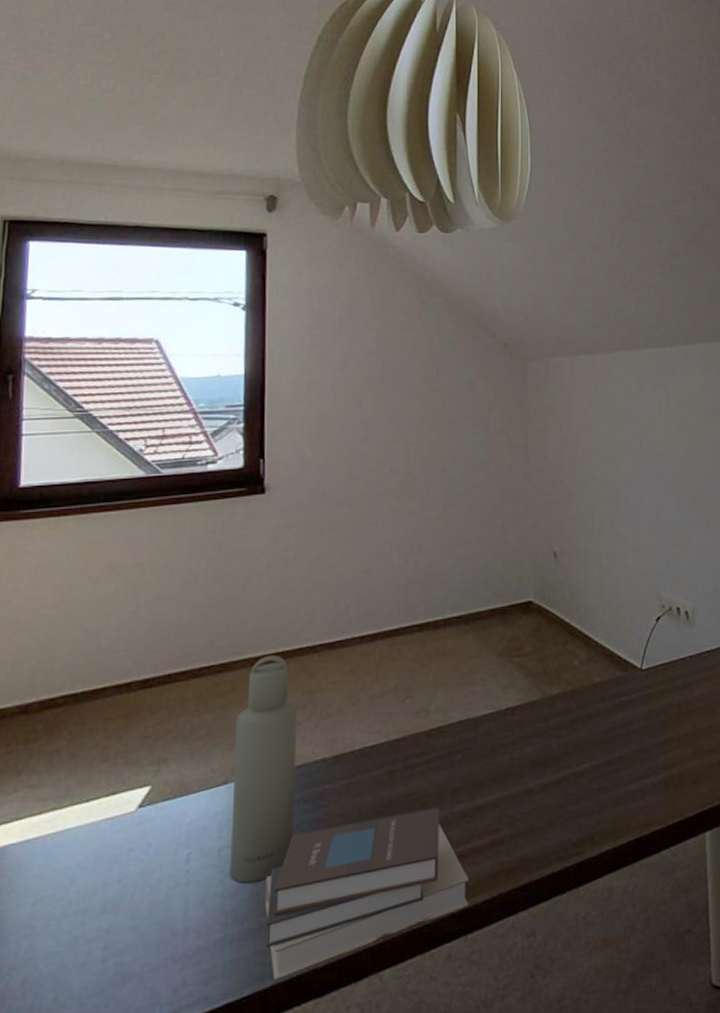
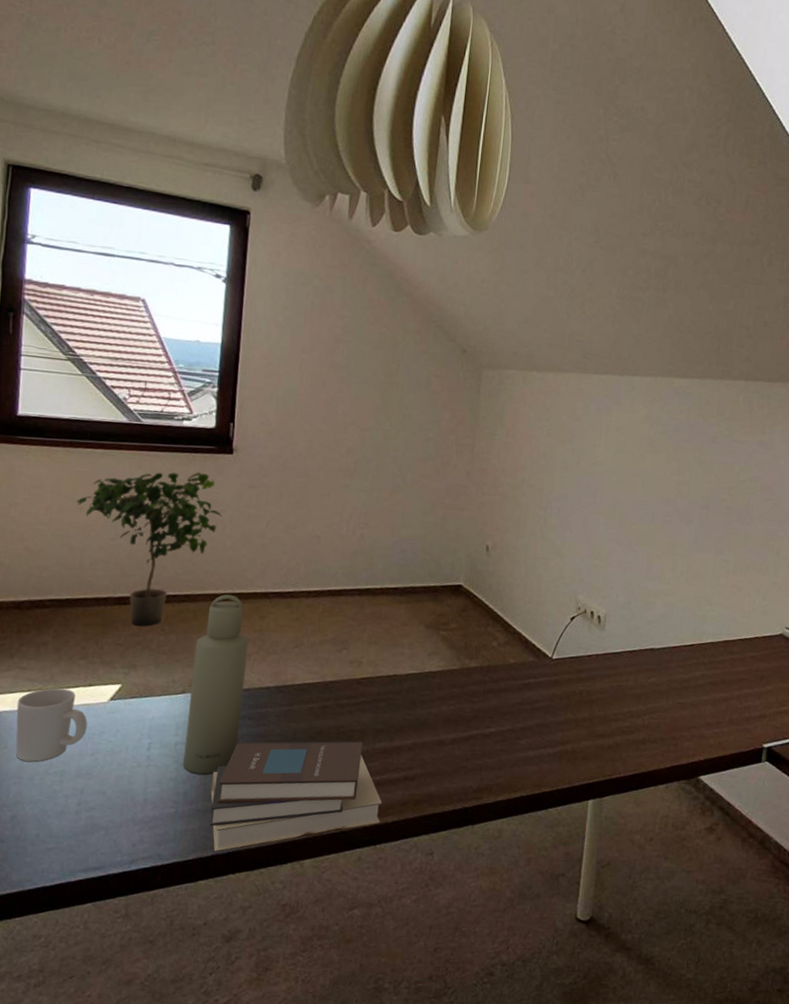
mug: none [25,803,112,906] -> present [15,688,88,763]
potted plant: none [90,519,257,711] -> present [77,472,222,626]

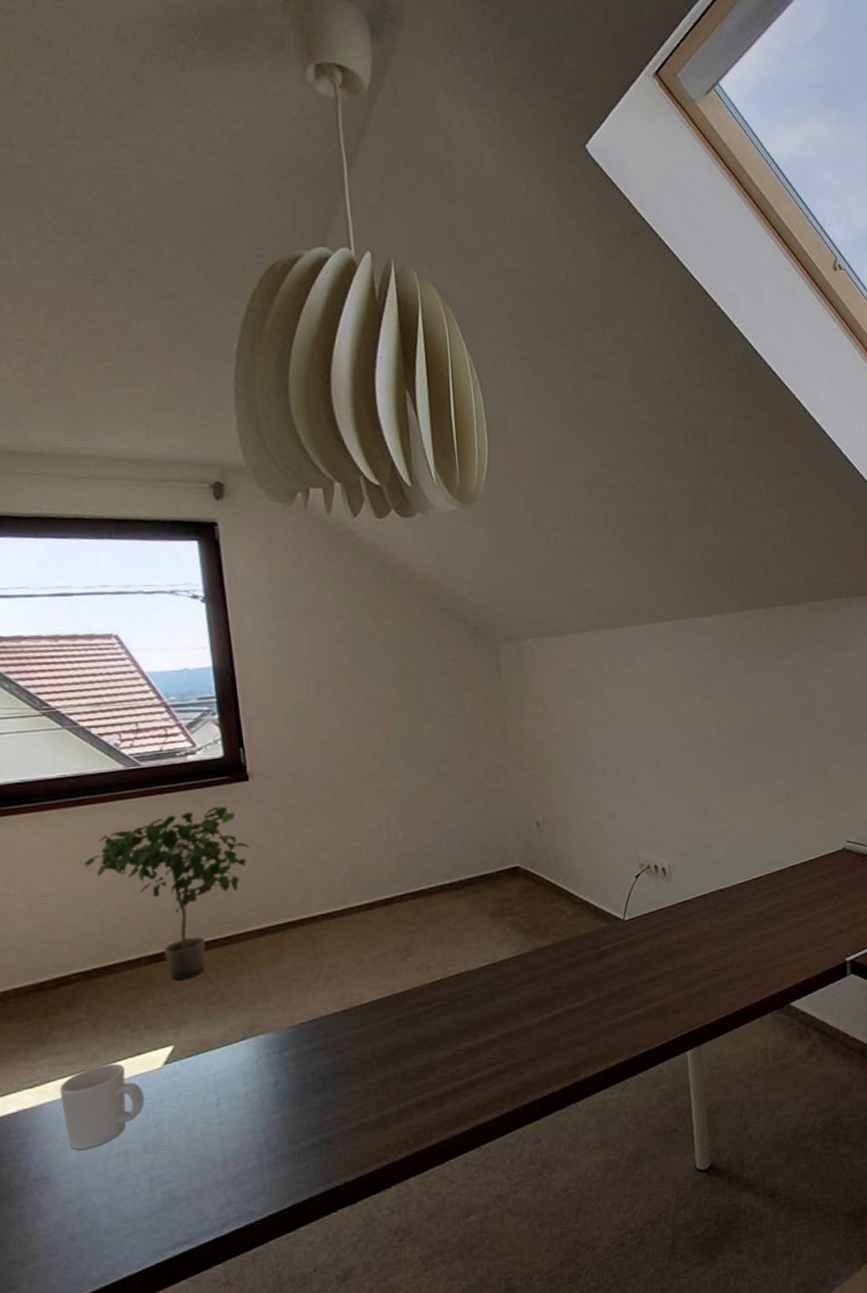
bottle: present [183,594,249,776] -> none [247,926,314,1120]
books: present [209,741,382,853] -> none [292,1046,480,1195]

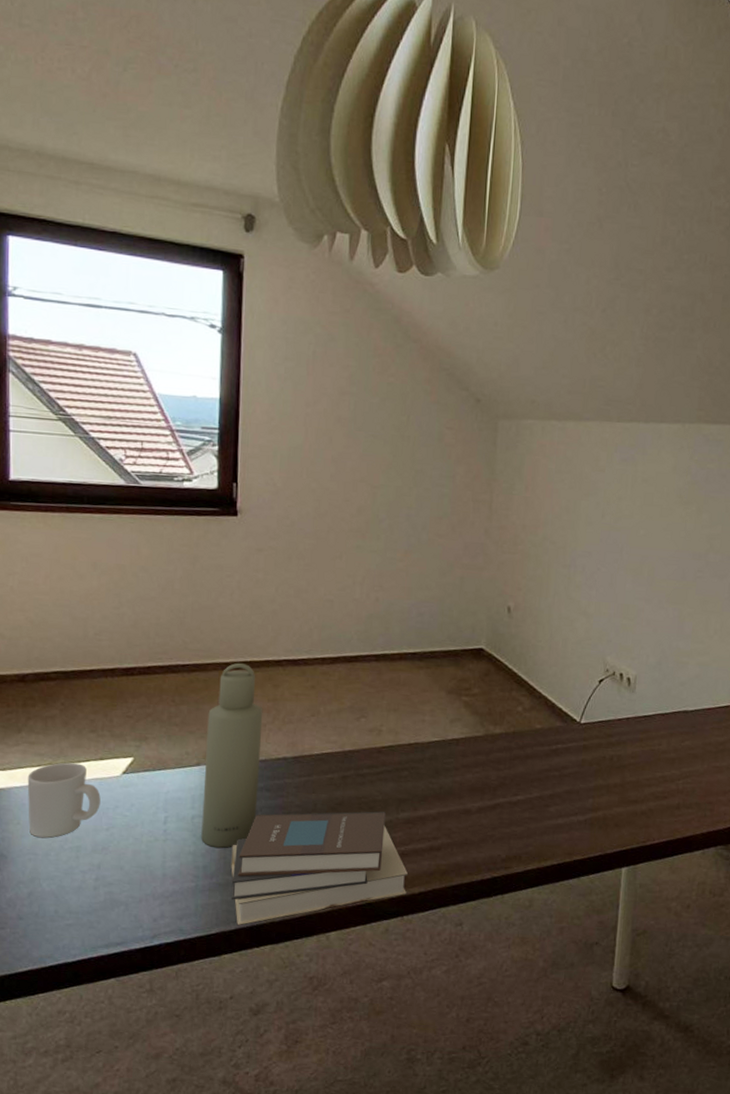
potted plant: present [84,806,250,981] -> none [77,535,229,698]
bottle: none [247,926,314,1120] -> present [201,662,263,849]
books: none [292,1046,480,1195] -> present [230,811,408,926]

